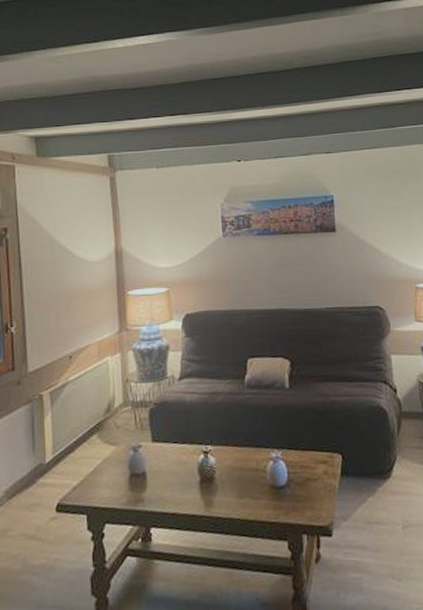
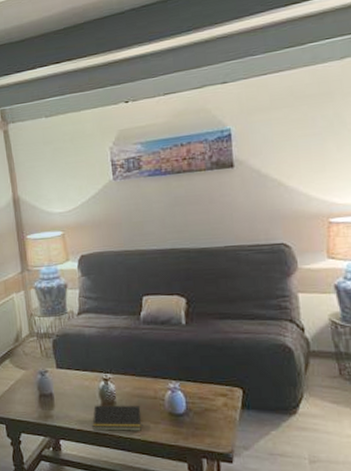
notepad: none [188,480,242,513] -> present [92,405,141,431]

